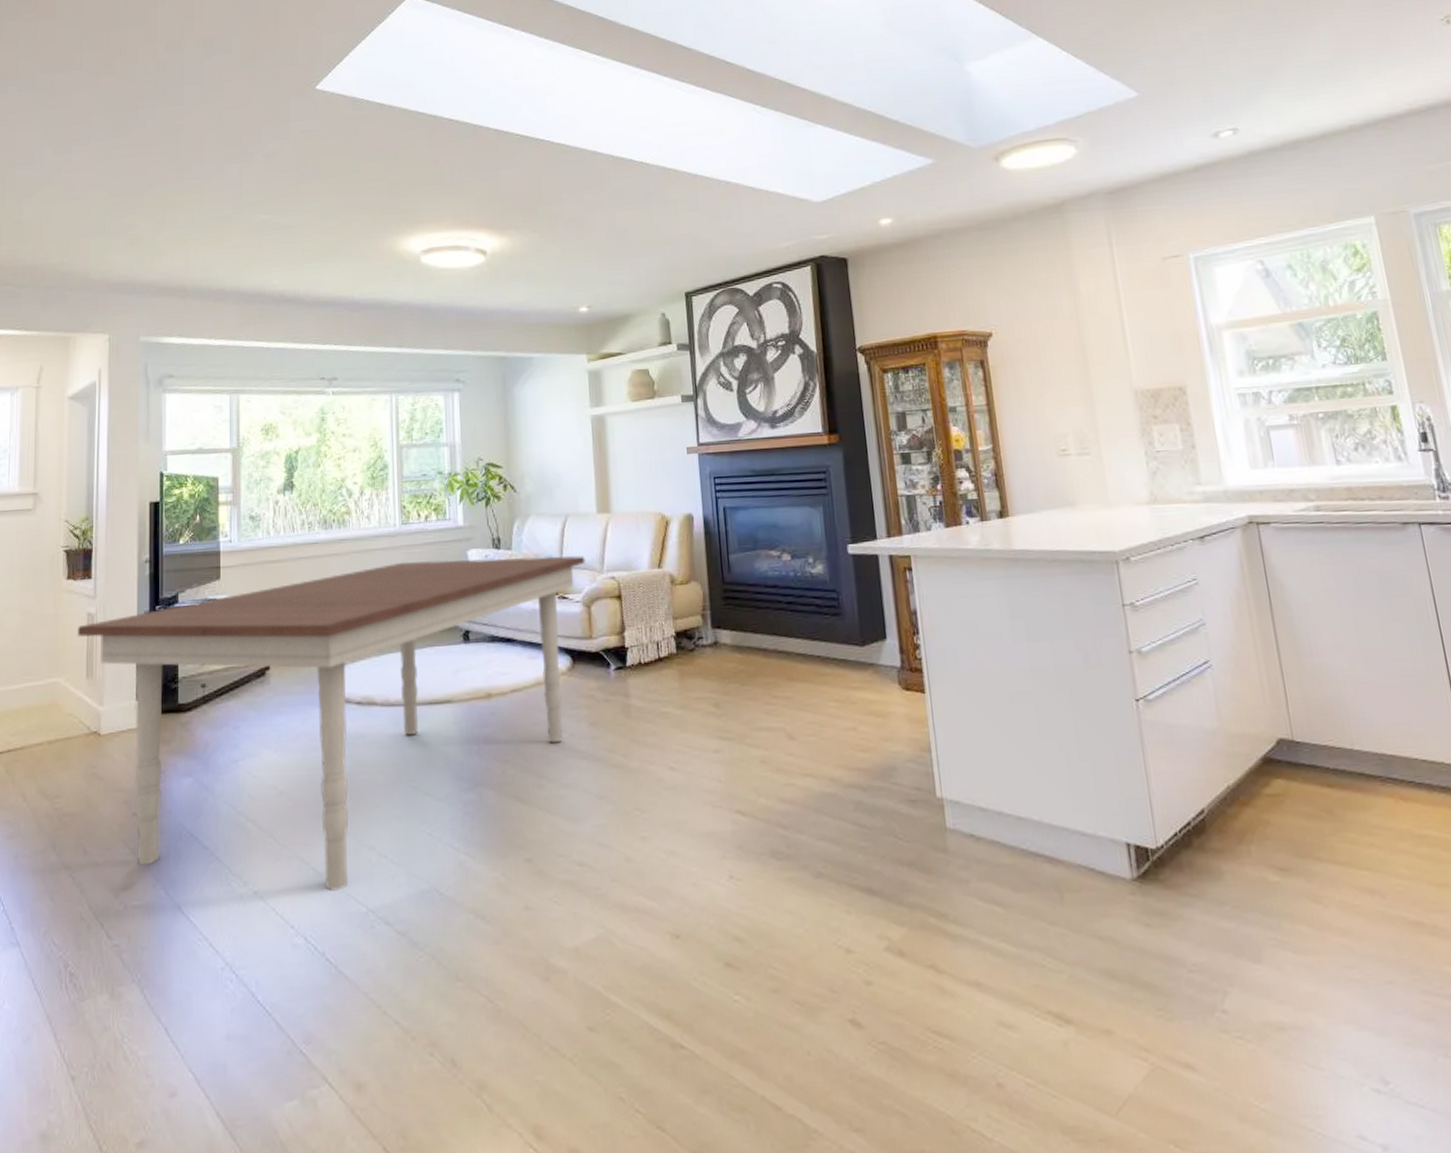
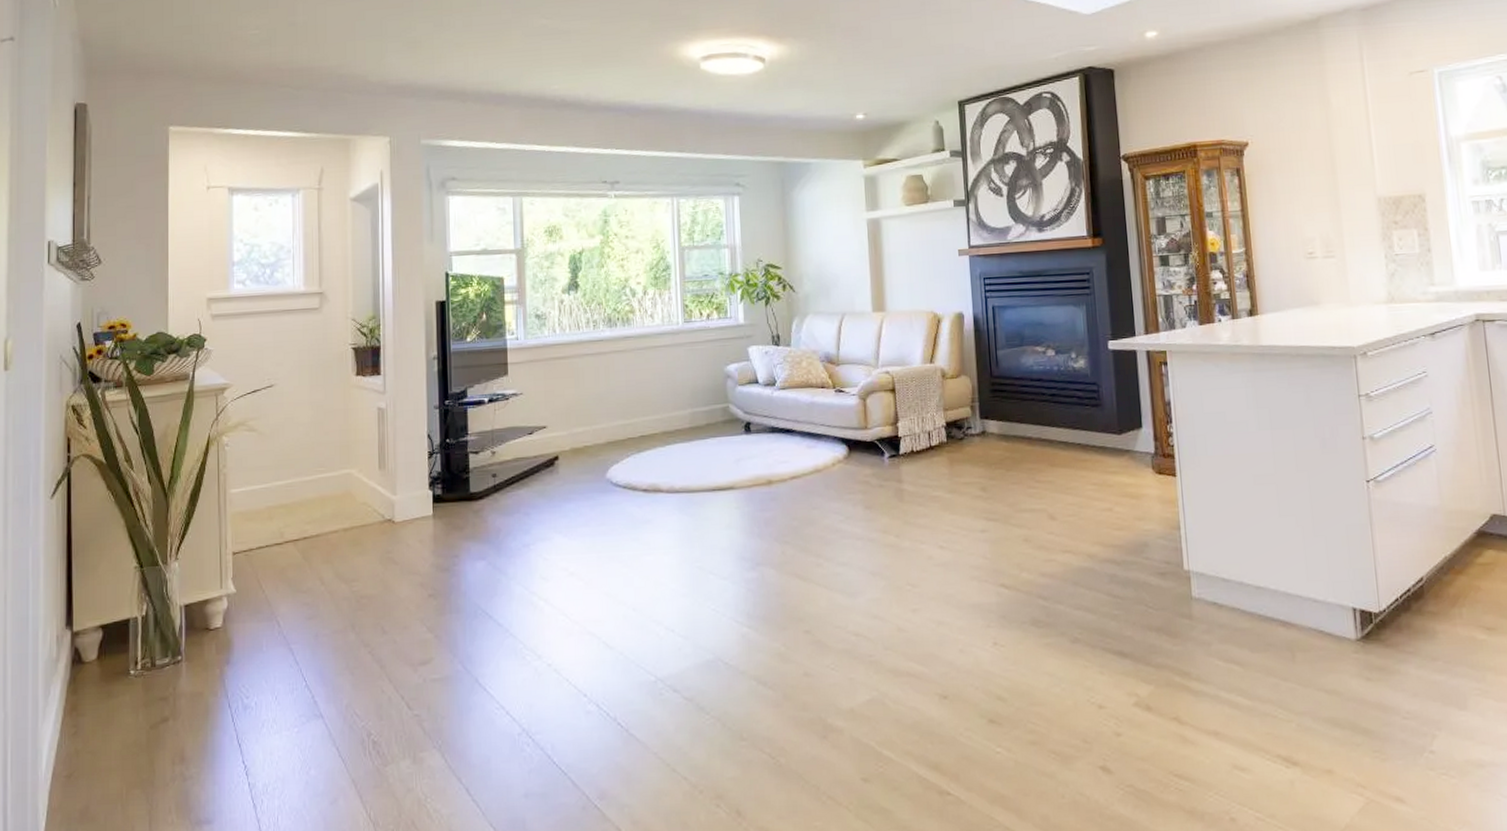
dining table: present [77,555,587,891] -> none [368,351,862,662]

